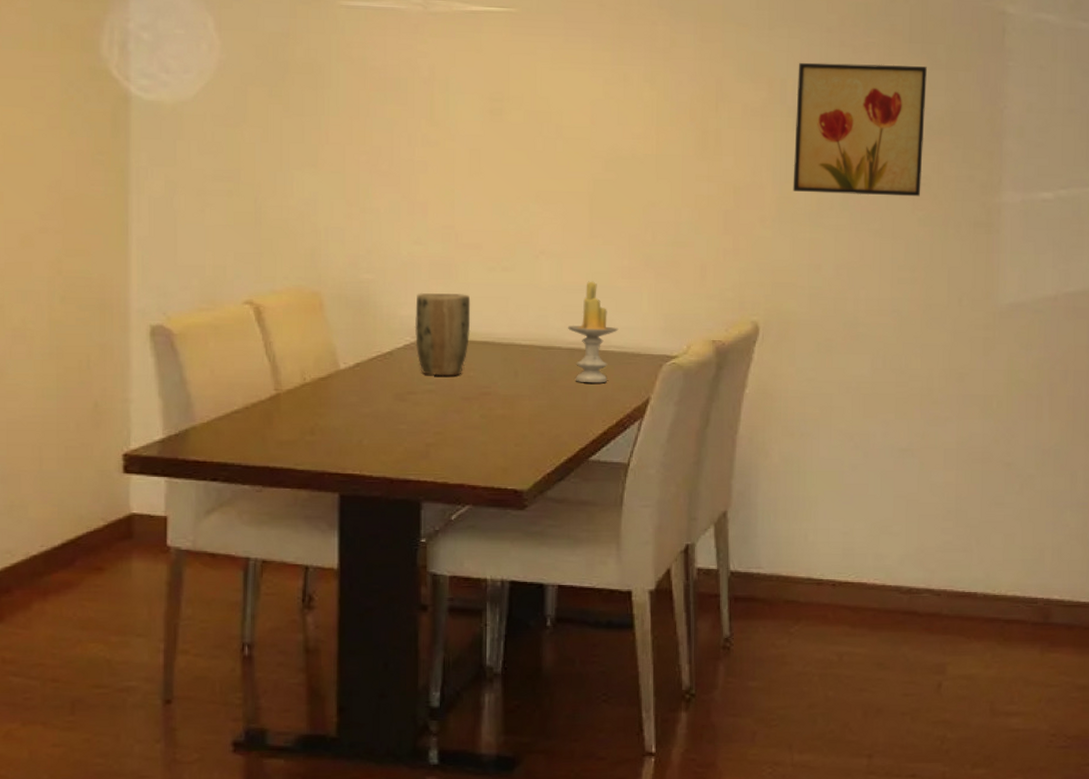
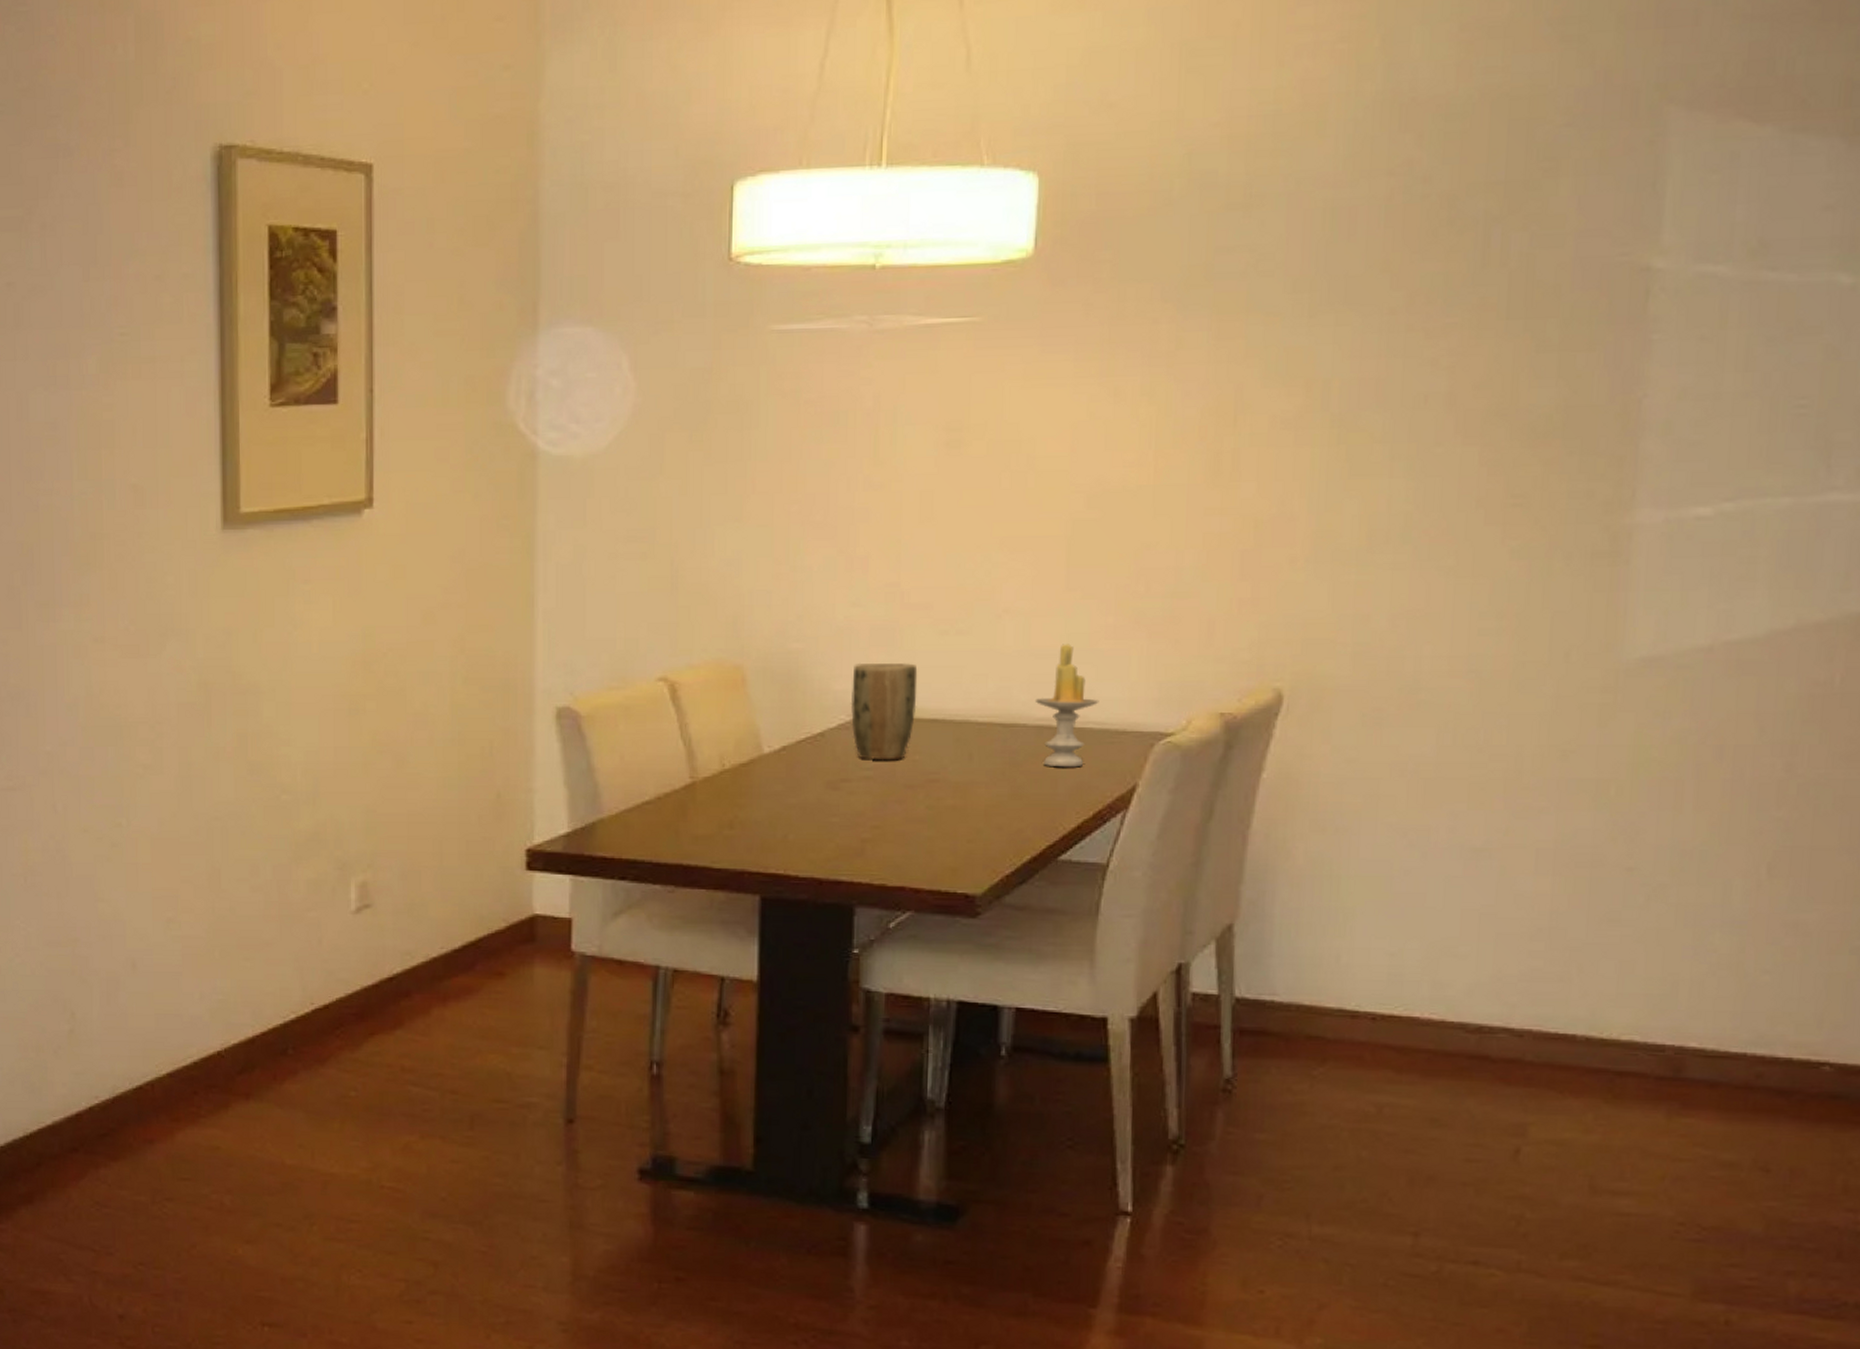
wall art: present [793,62,927,197] -> none [1334,350,1531,523]

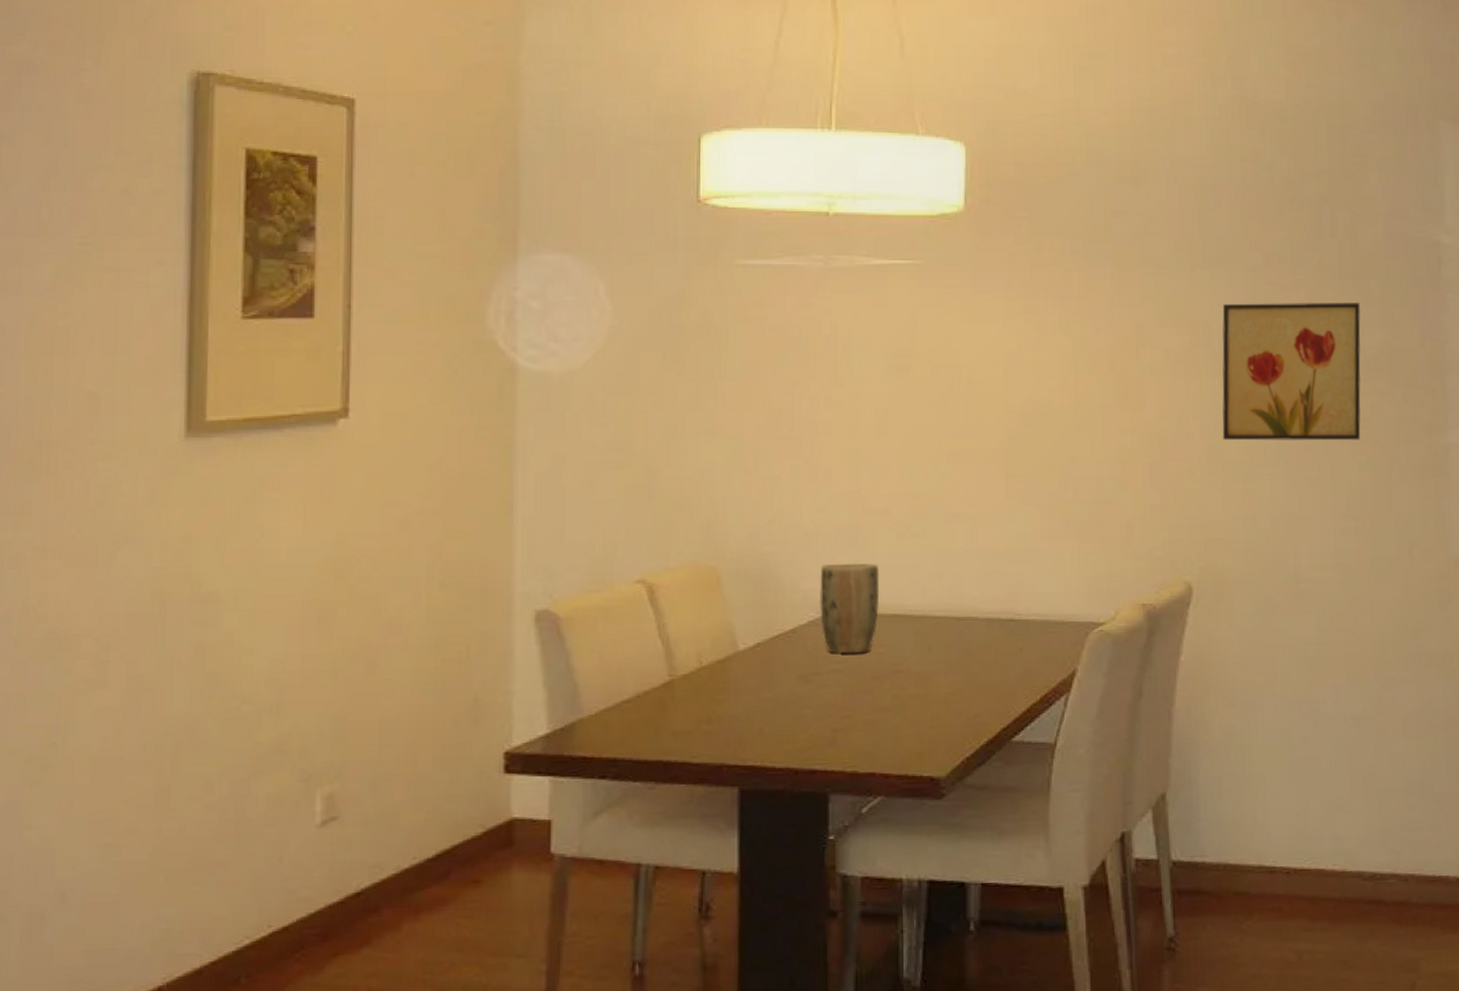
candle: present [1035,644,1099,768] -> none [984,544,1040,656]
wall art: none [1334,350,1531,523] -> present [1222,302,1361,441]

